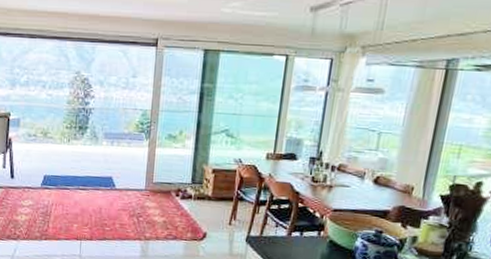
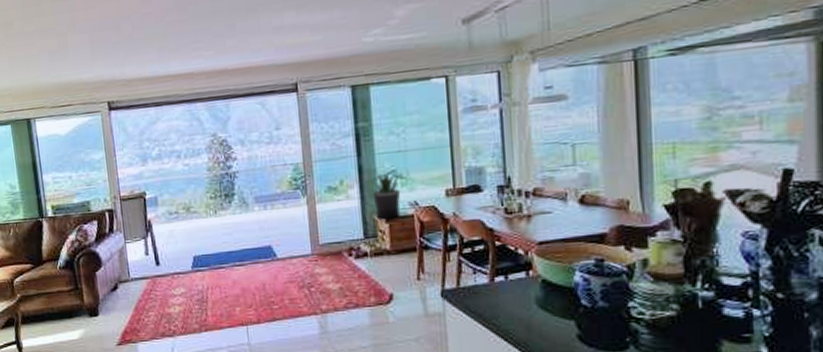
planter: none [205,129,230,170] -> present [372,172,400,219]

